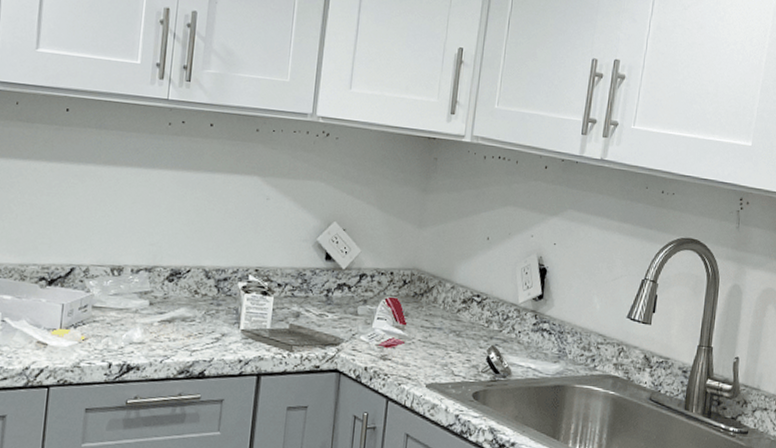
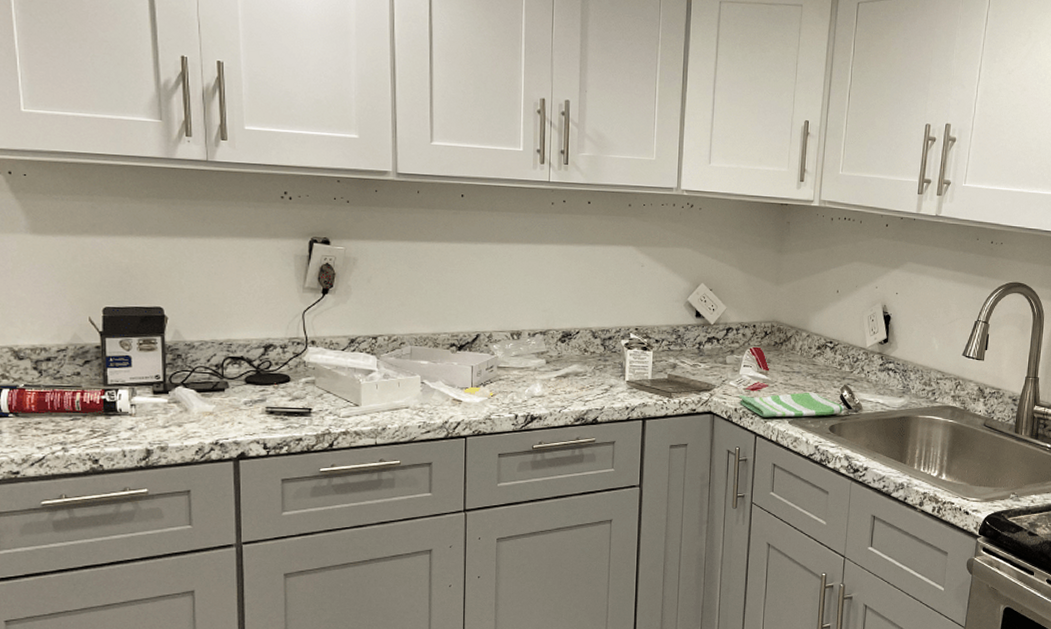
dish towel: none [370,351,492,381] -> present [739,392,845,417]

